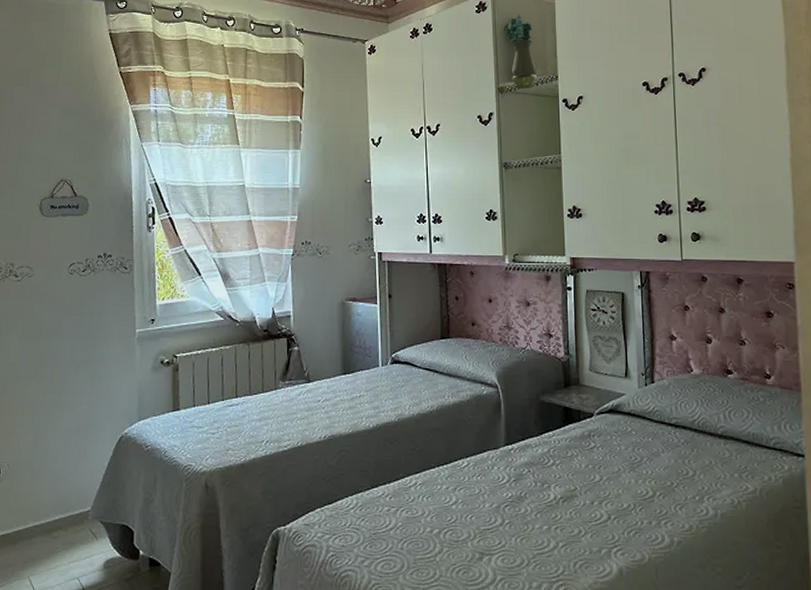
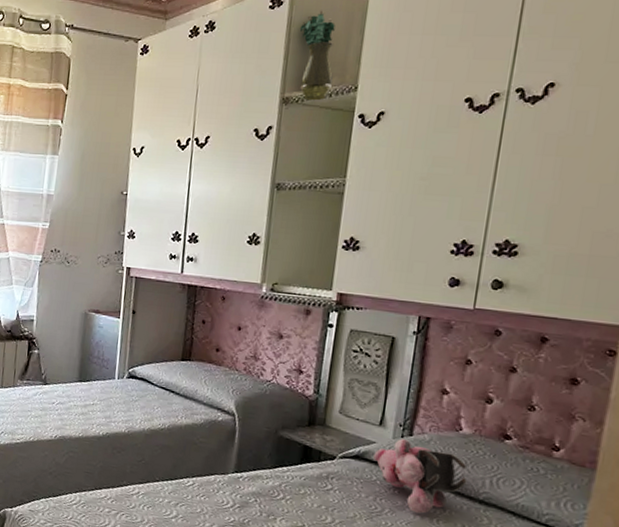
stuffed bear: none [625,386,706,457] -> present [373,438,467,514]

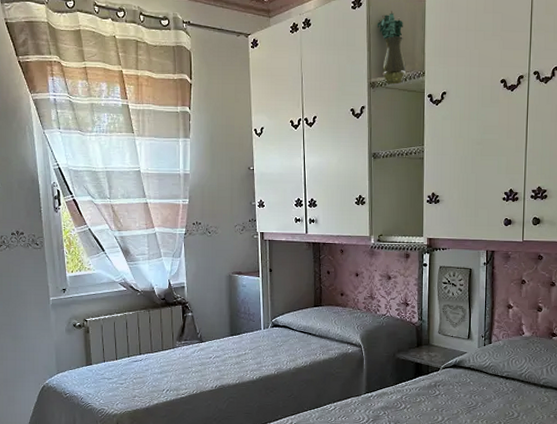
stuffed bear: present [373,438,467,514] -> none [466,346,531,402]

